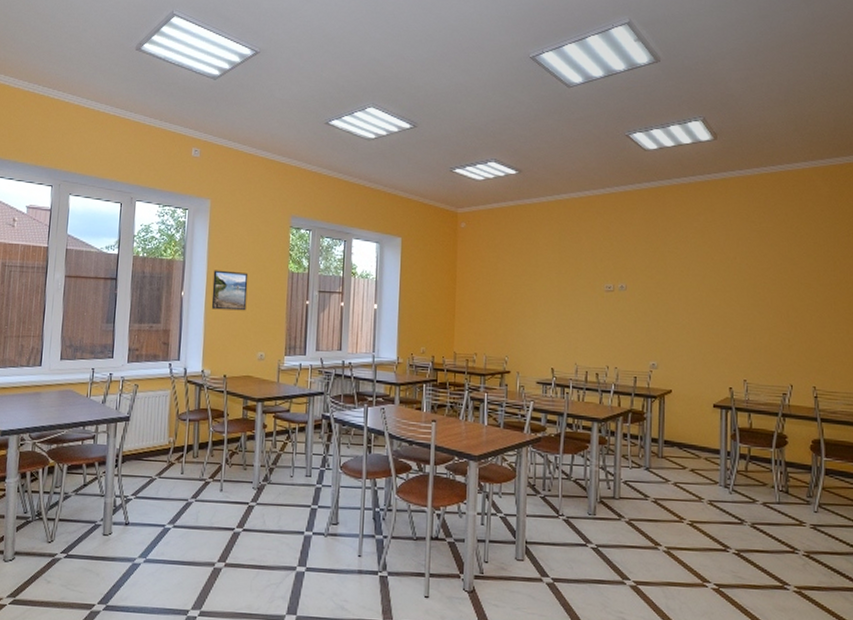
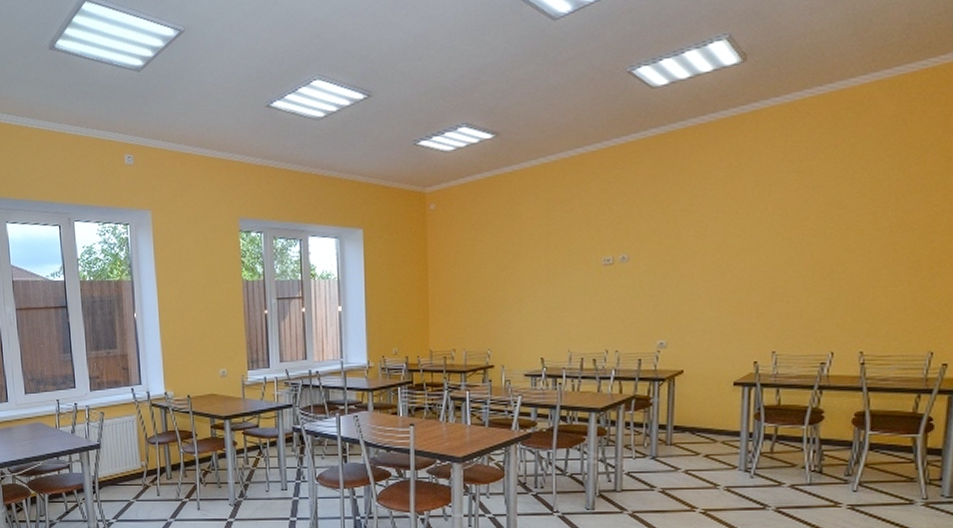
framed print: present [211,270,249,311] -> none [164,286,203,329]

